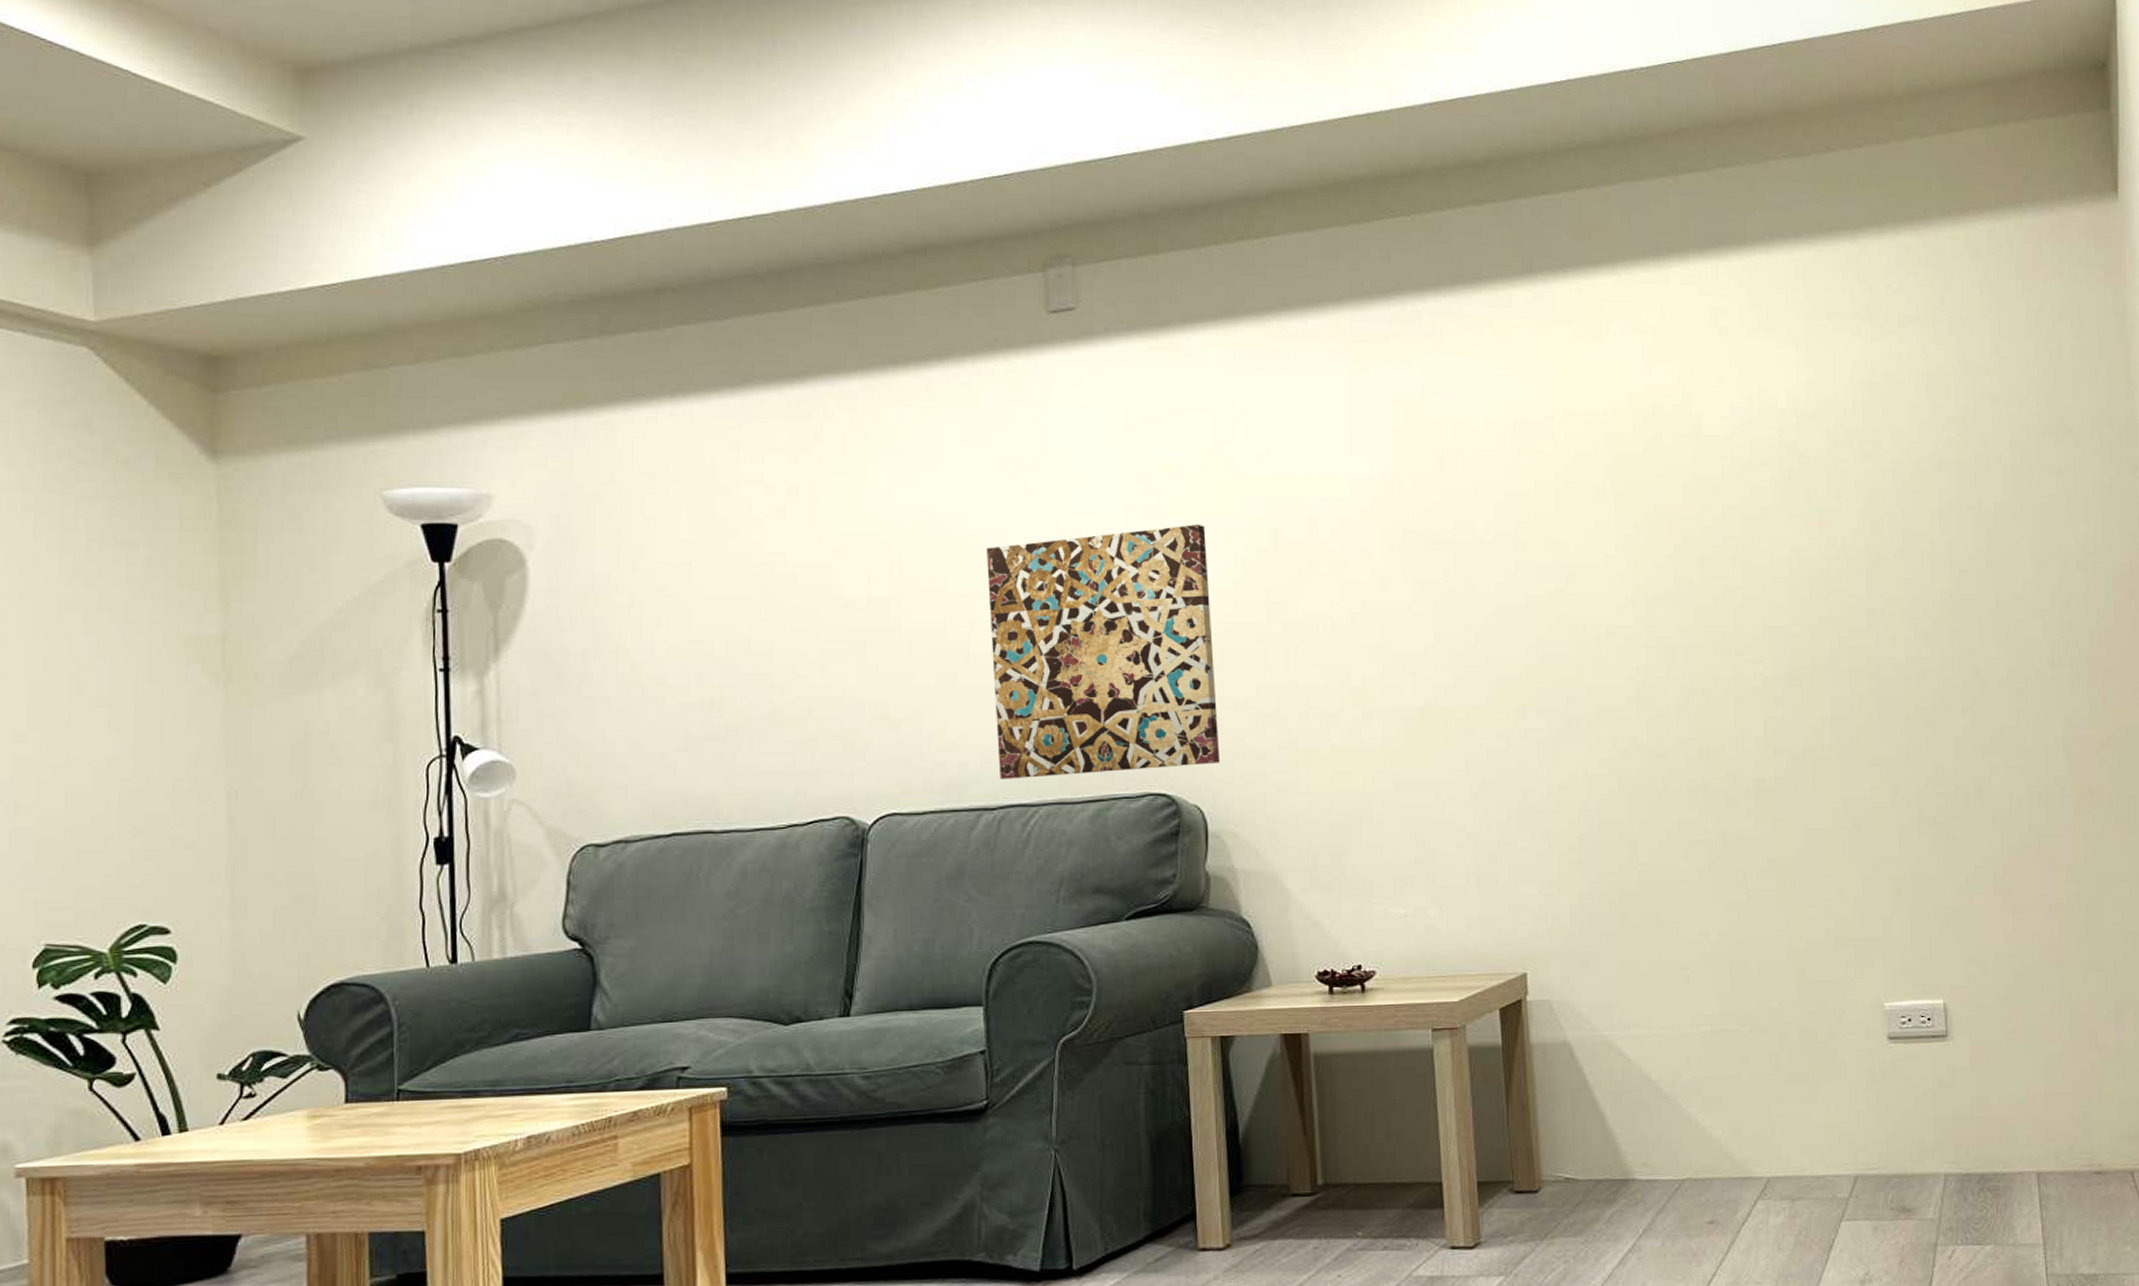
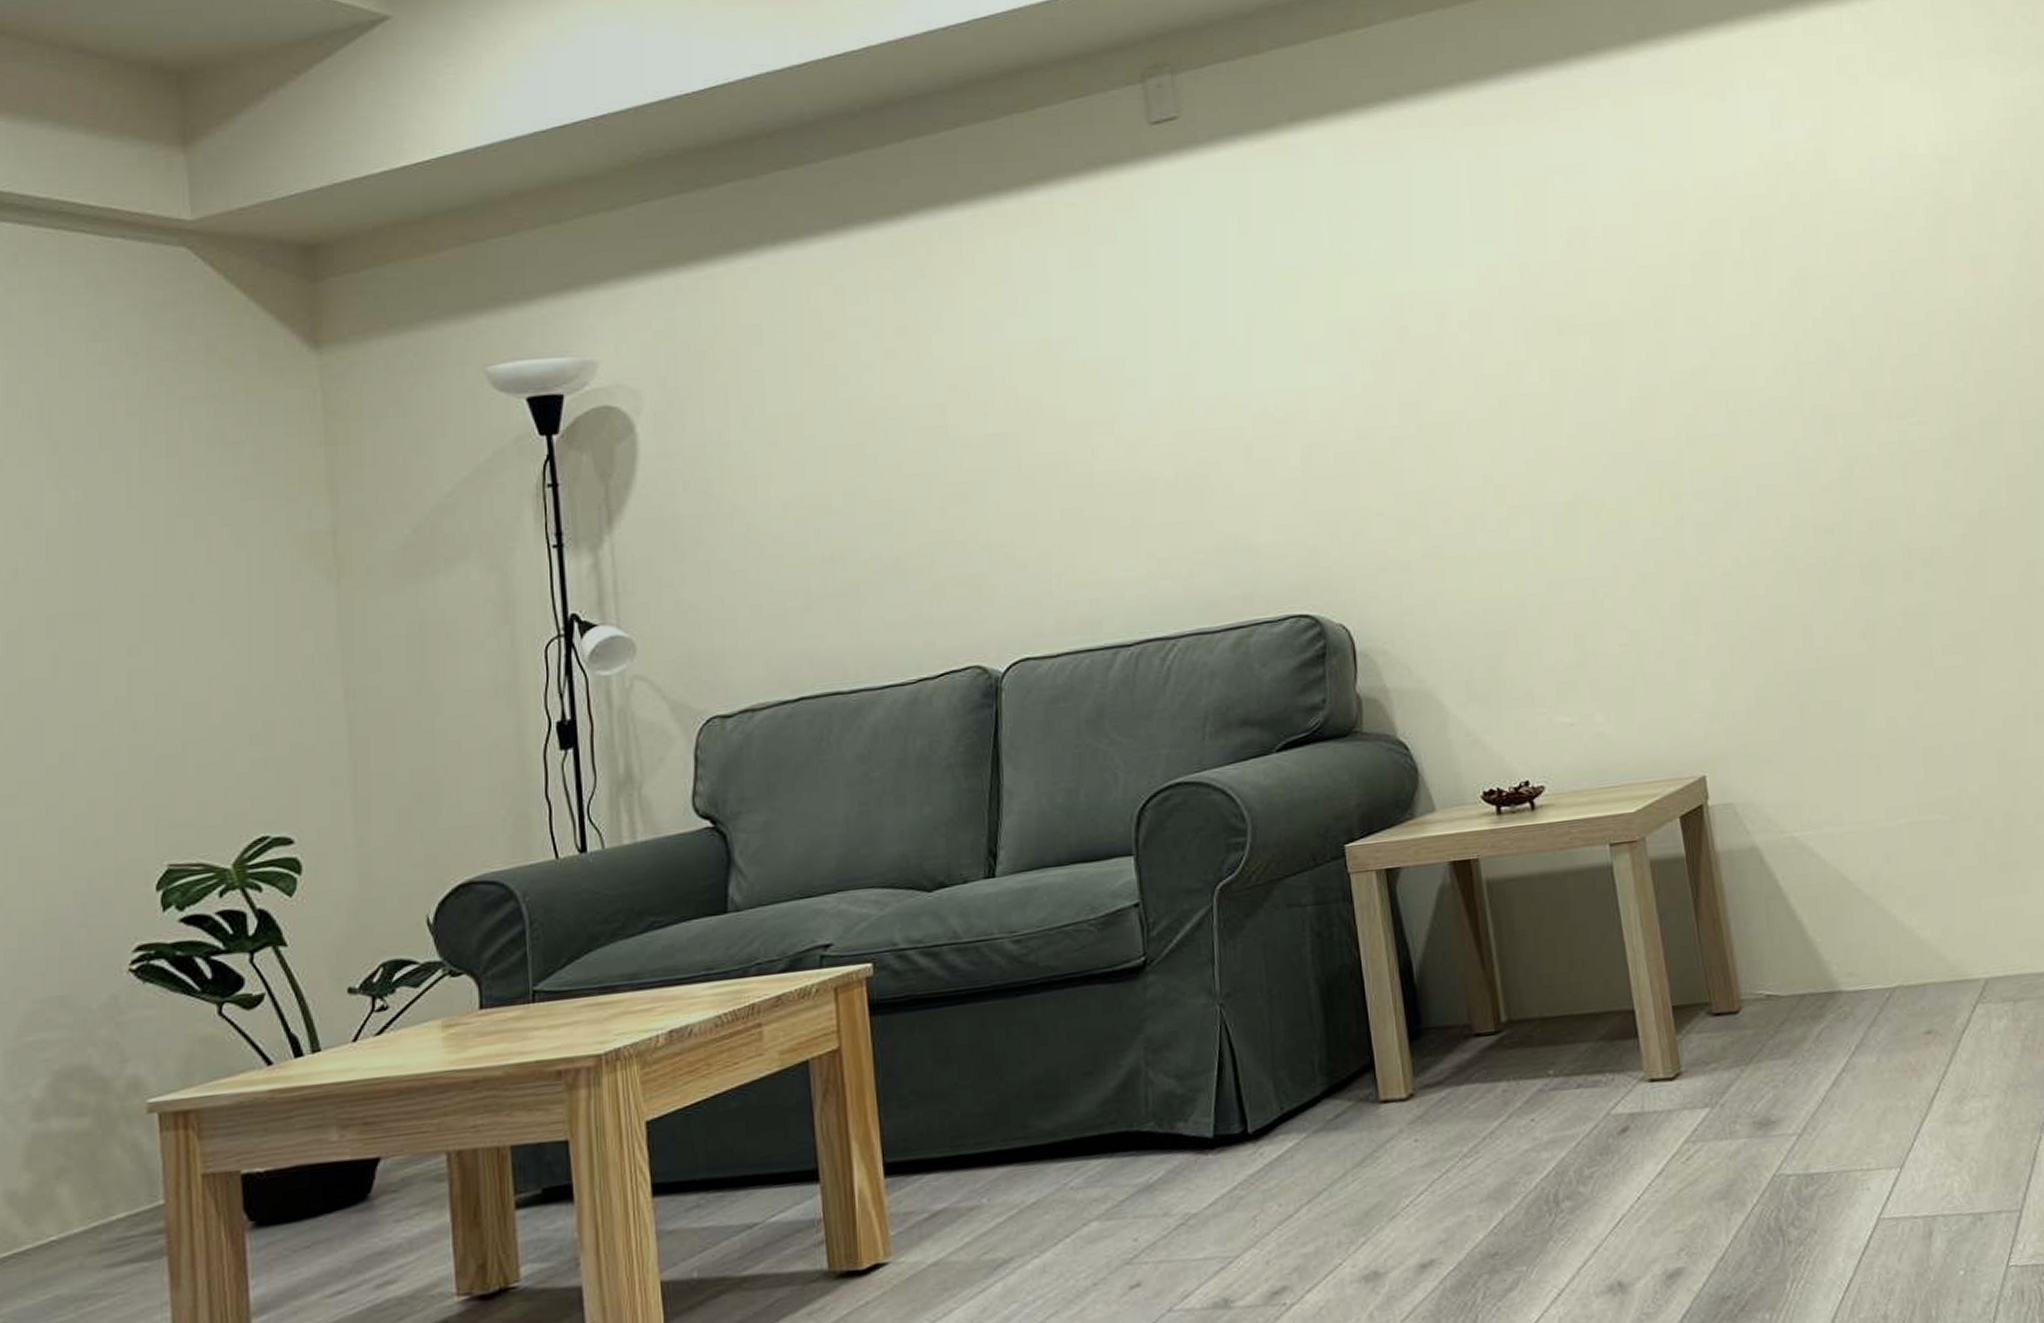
wall art: present [986,523,1219,779] -> none [1103,328,1362,614]

